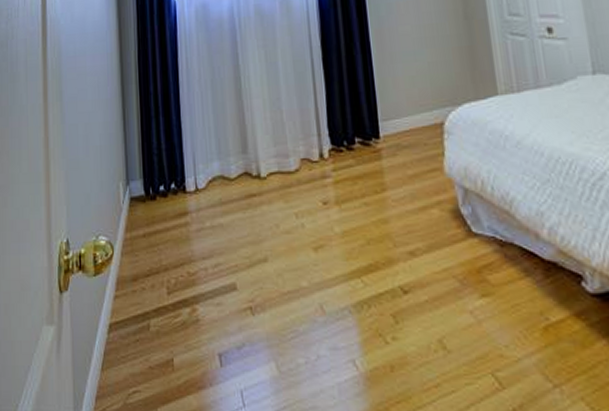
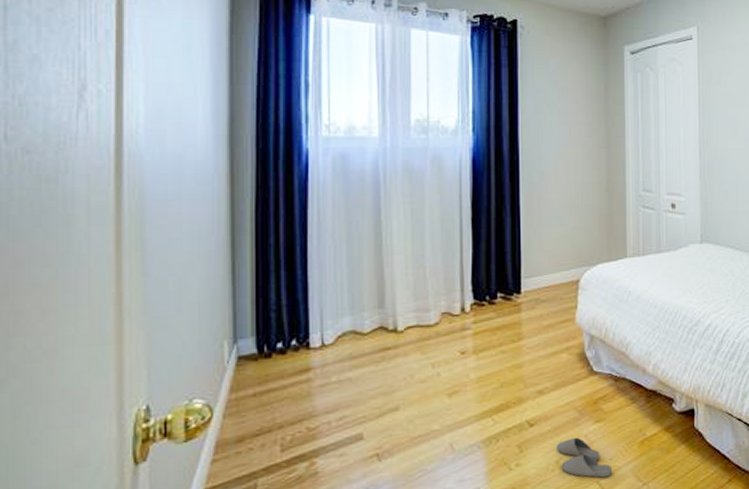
slippers: none [437,313,510,369] -> present [556,437,612,478]

